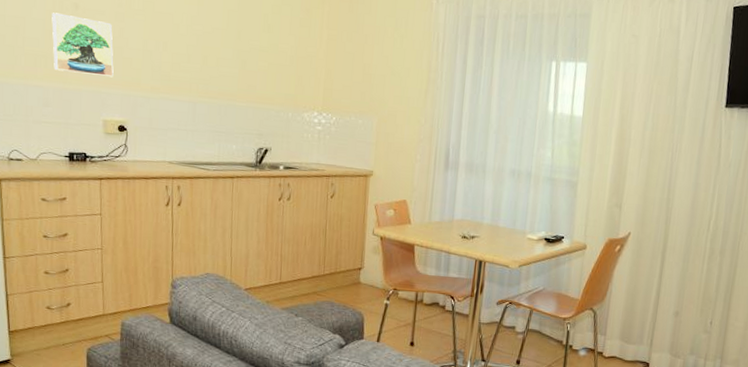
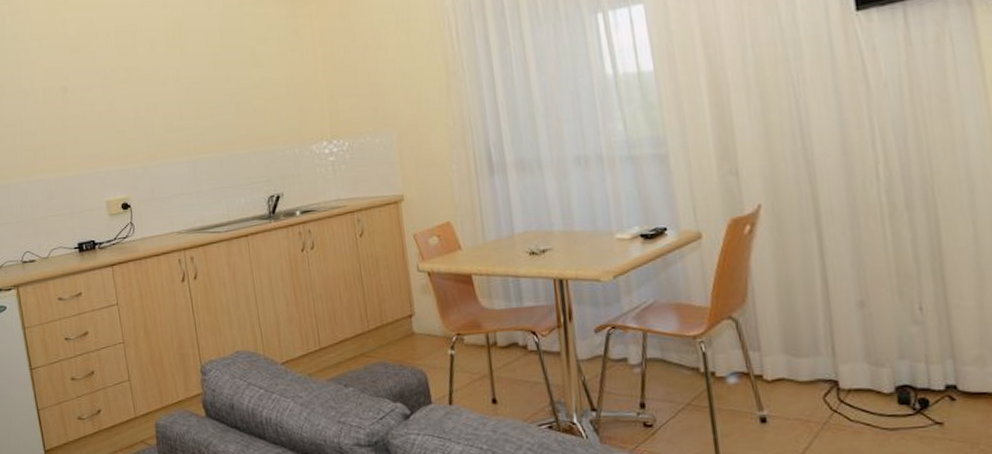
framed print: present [51,12,114,78] -> none [44,98,110,160]

